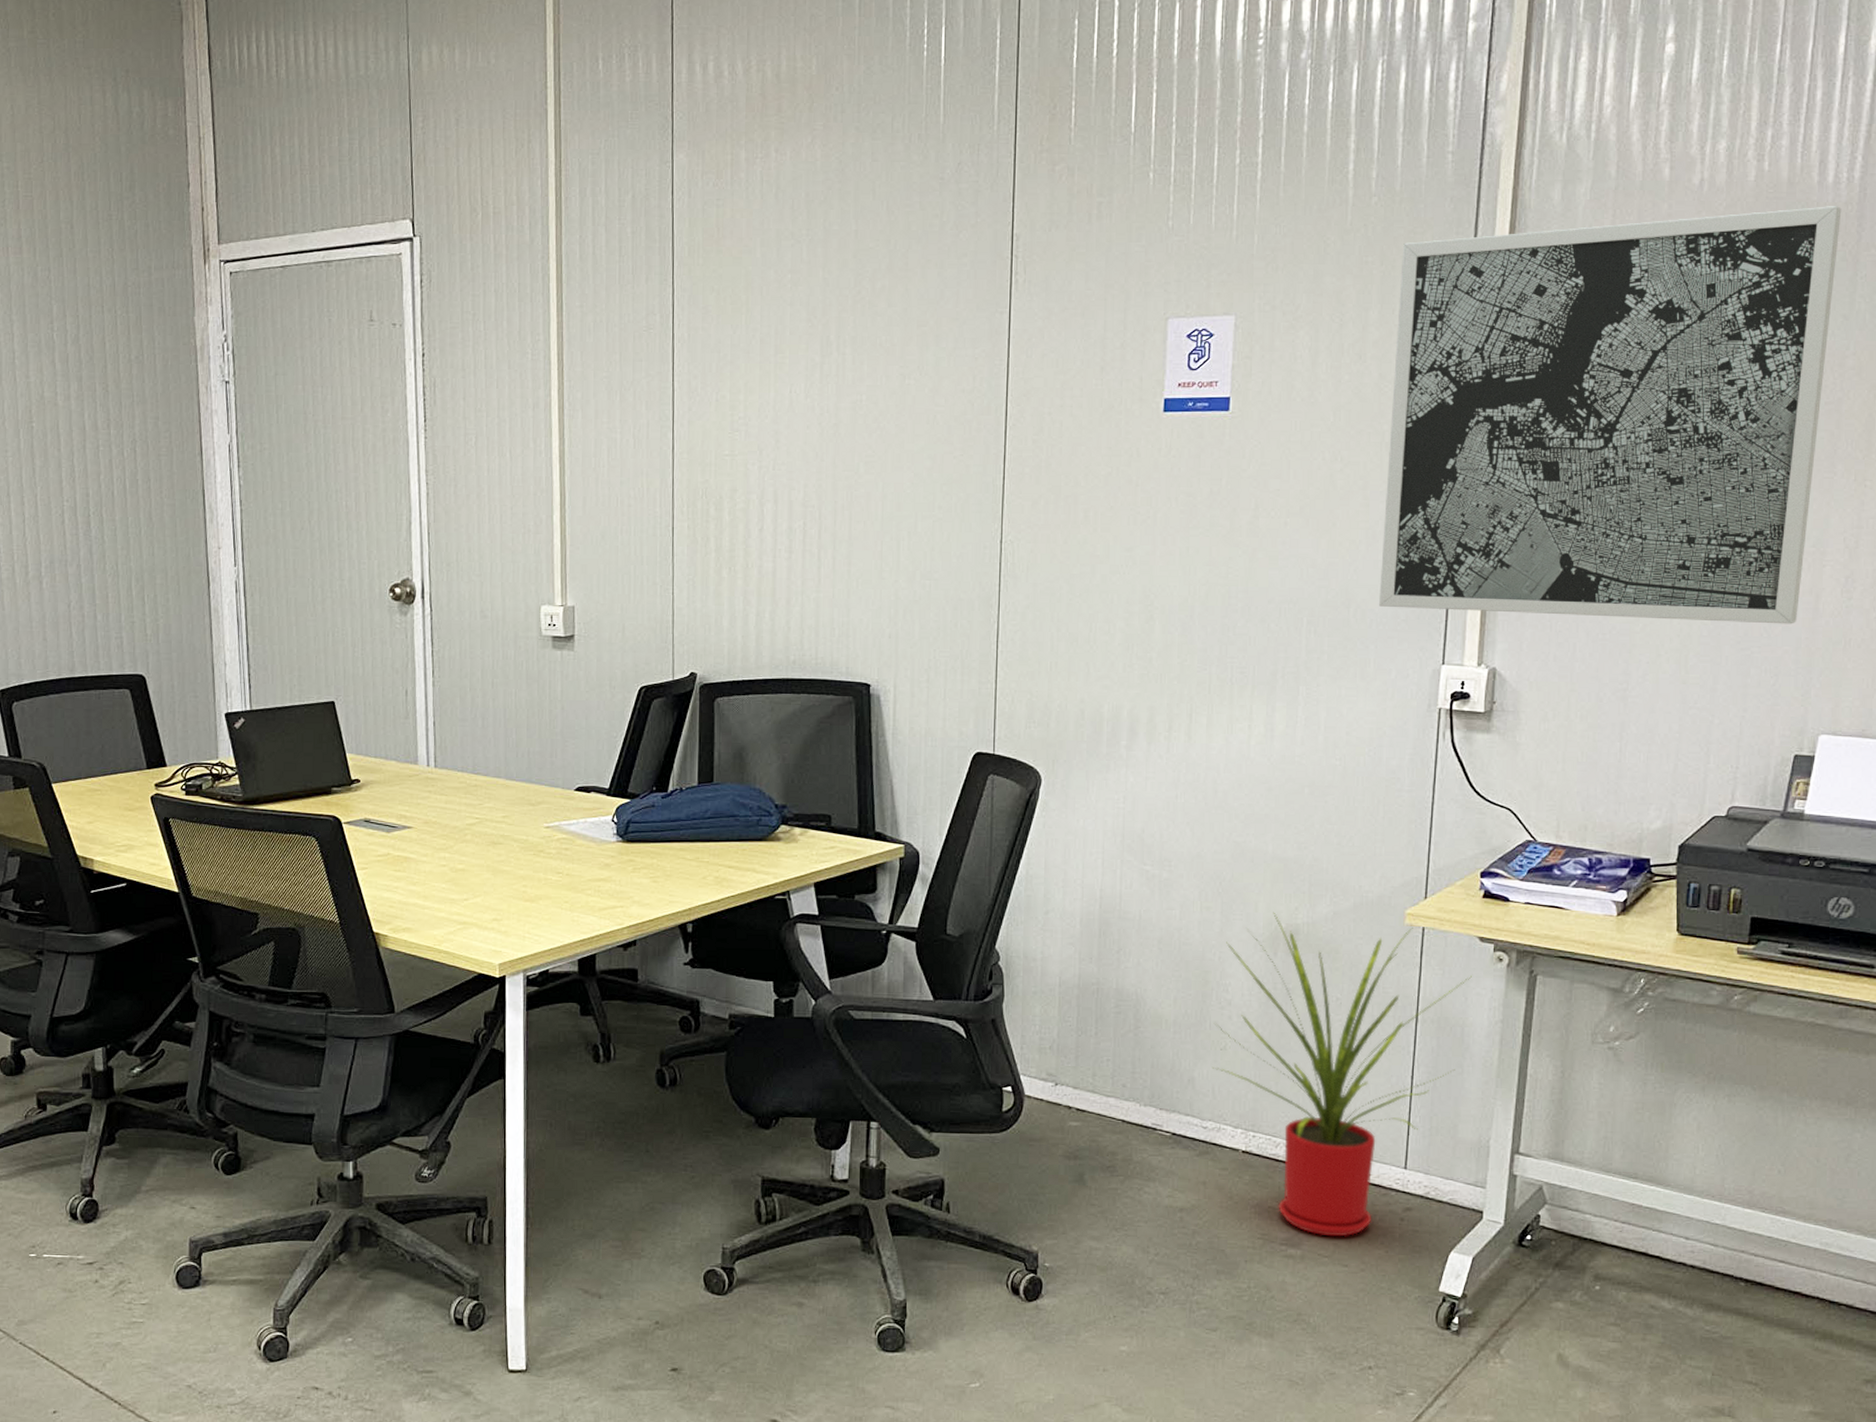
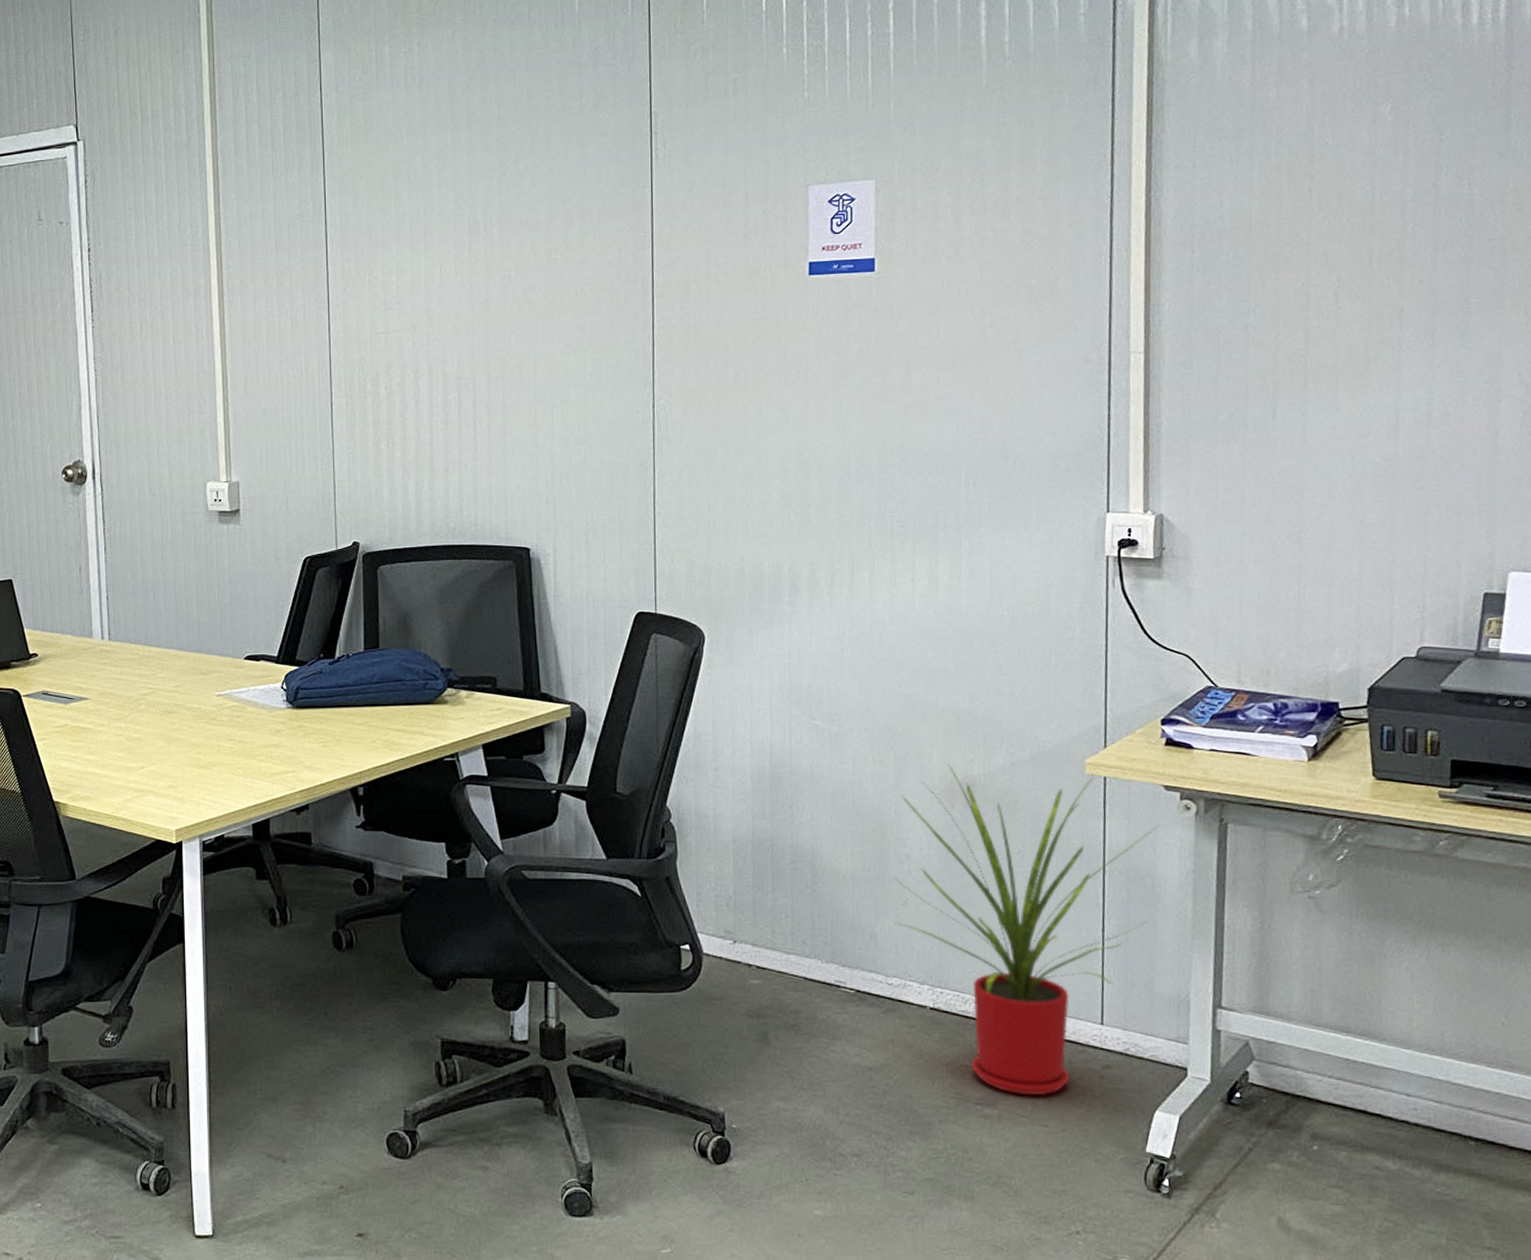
wall art: present [1379,206,1842,624] -> none [1037,47,1489,462]

